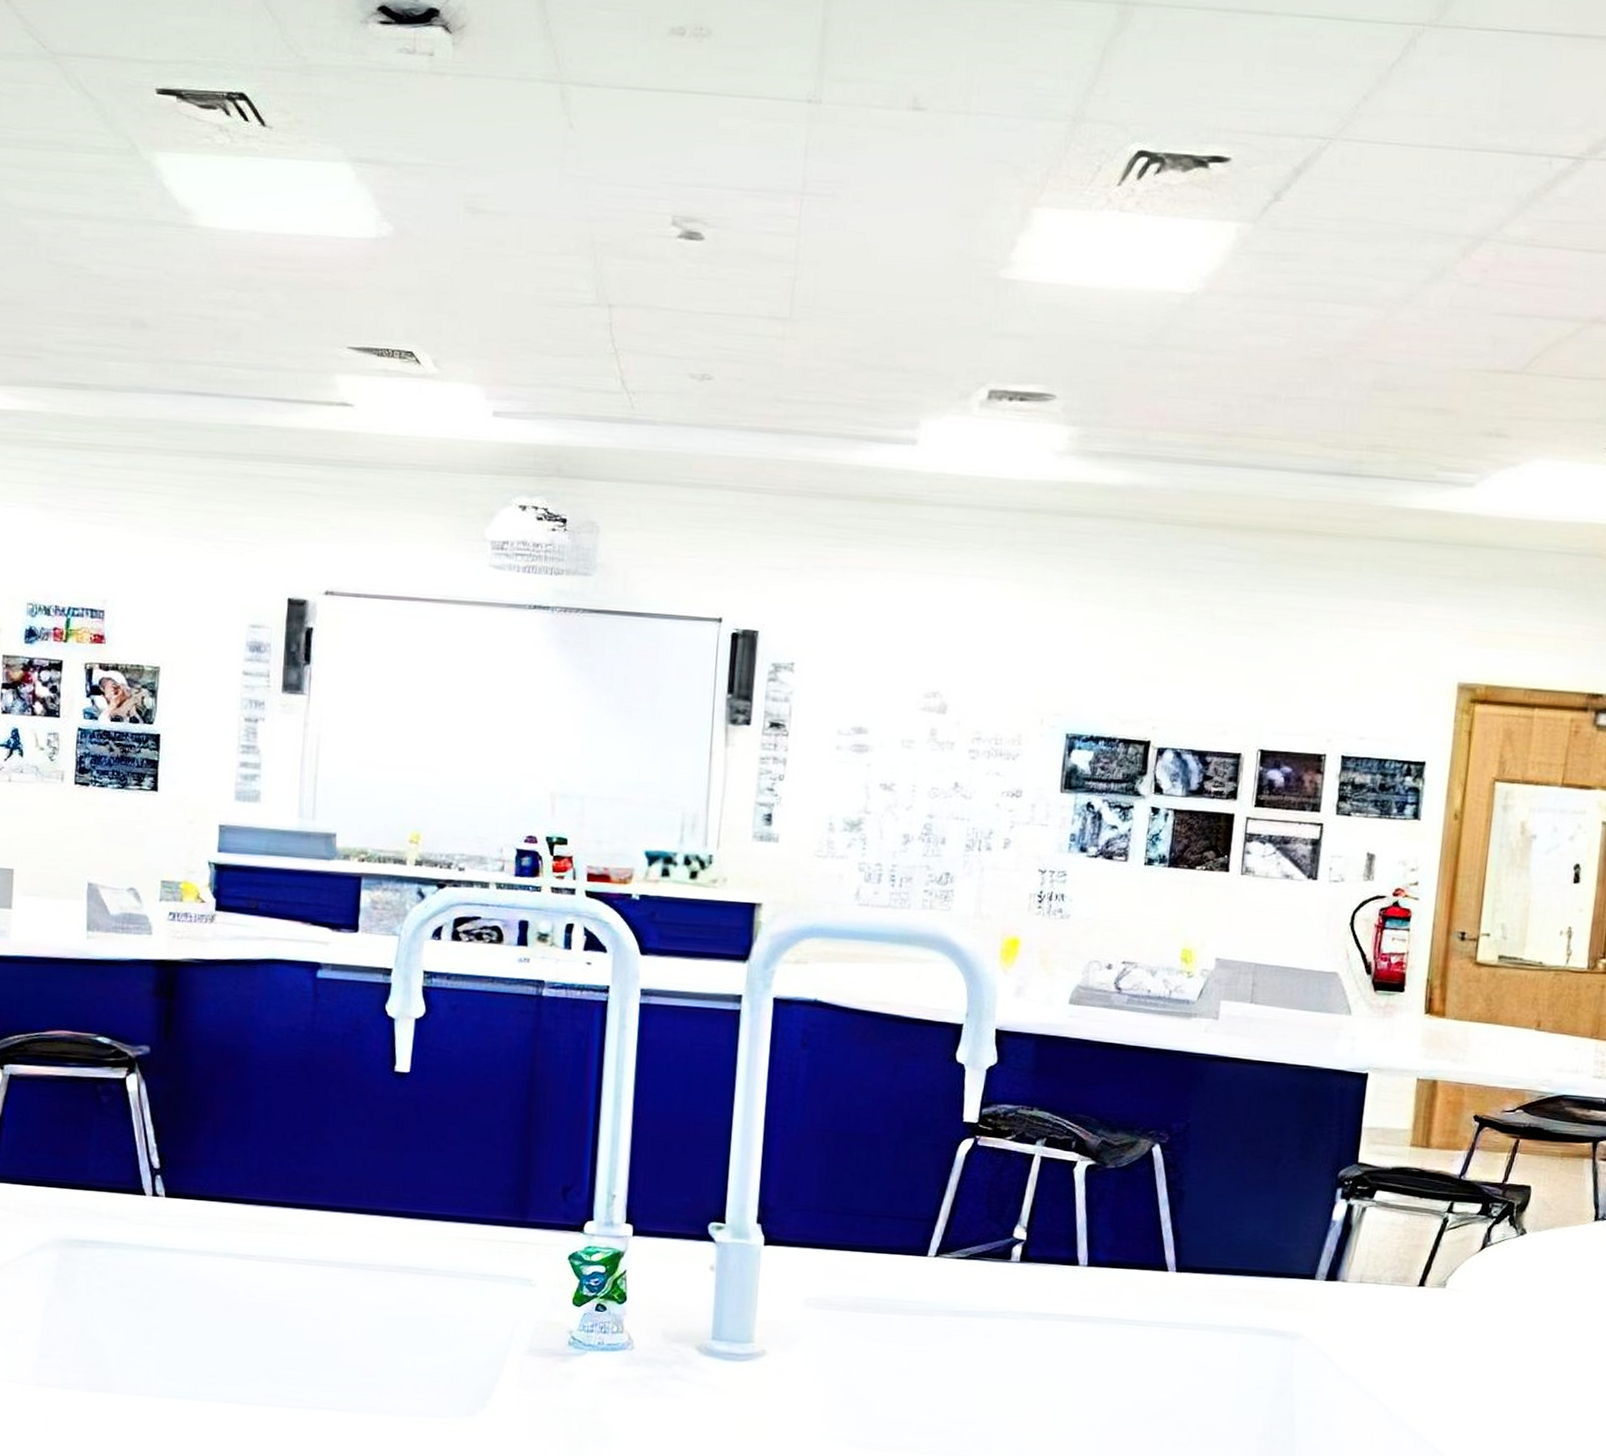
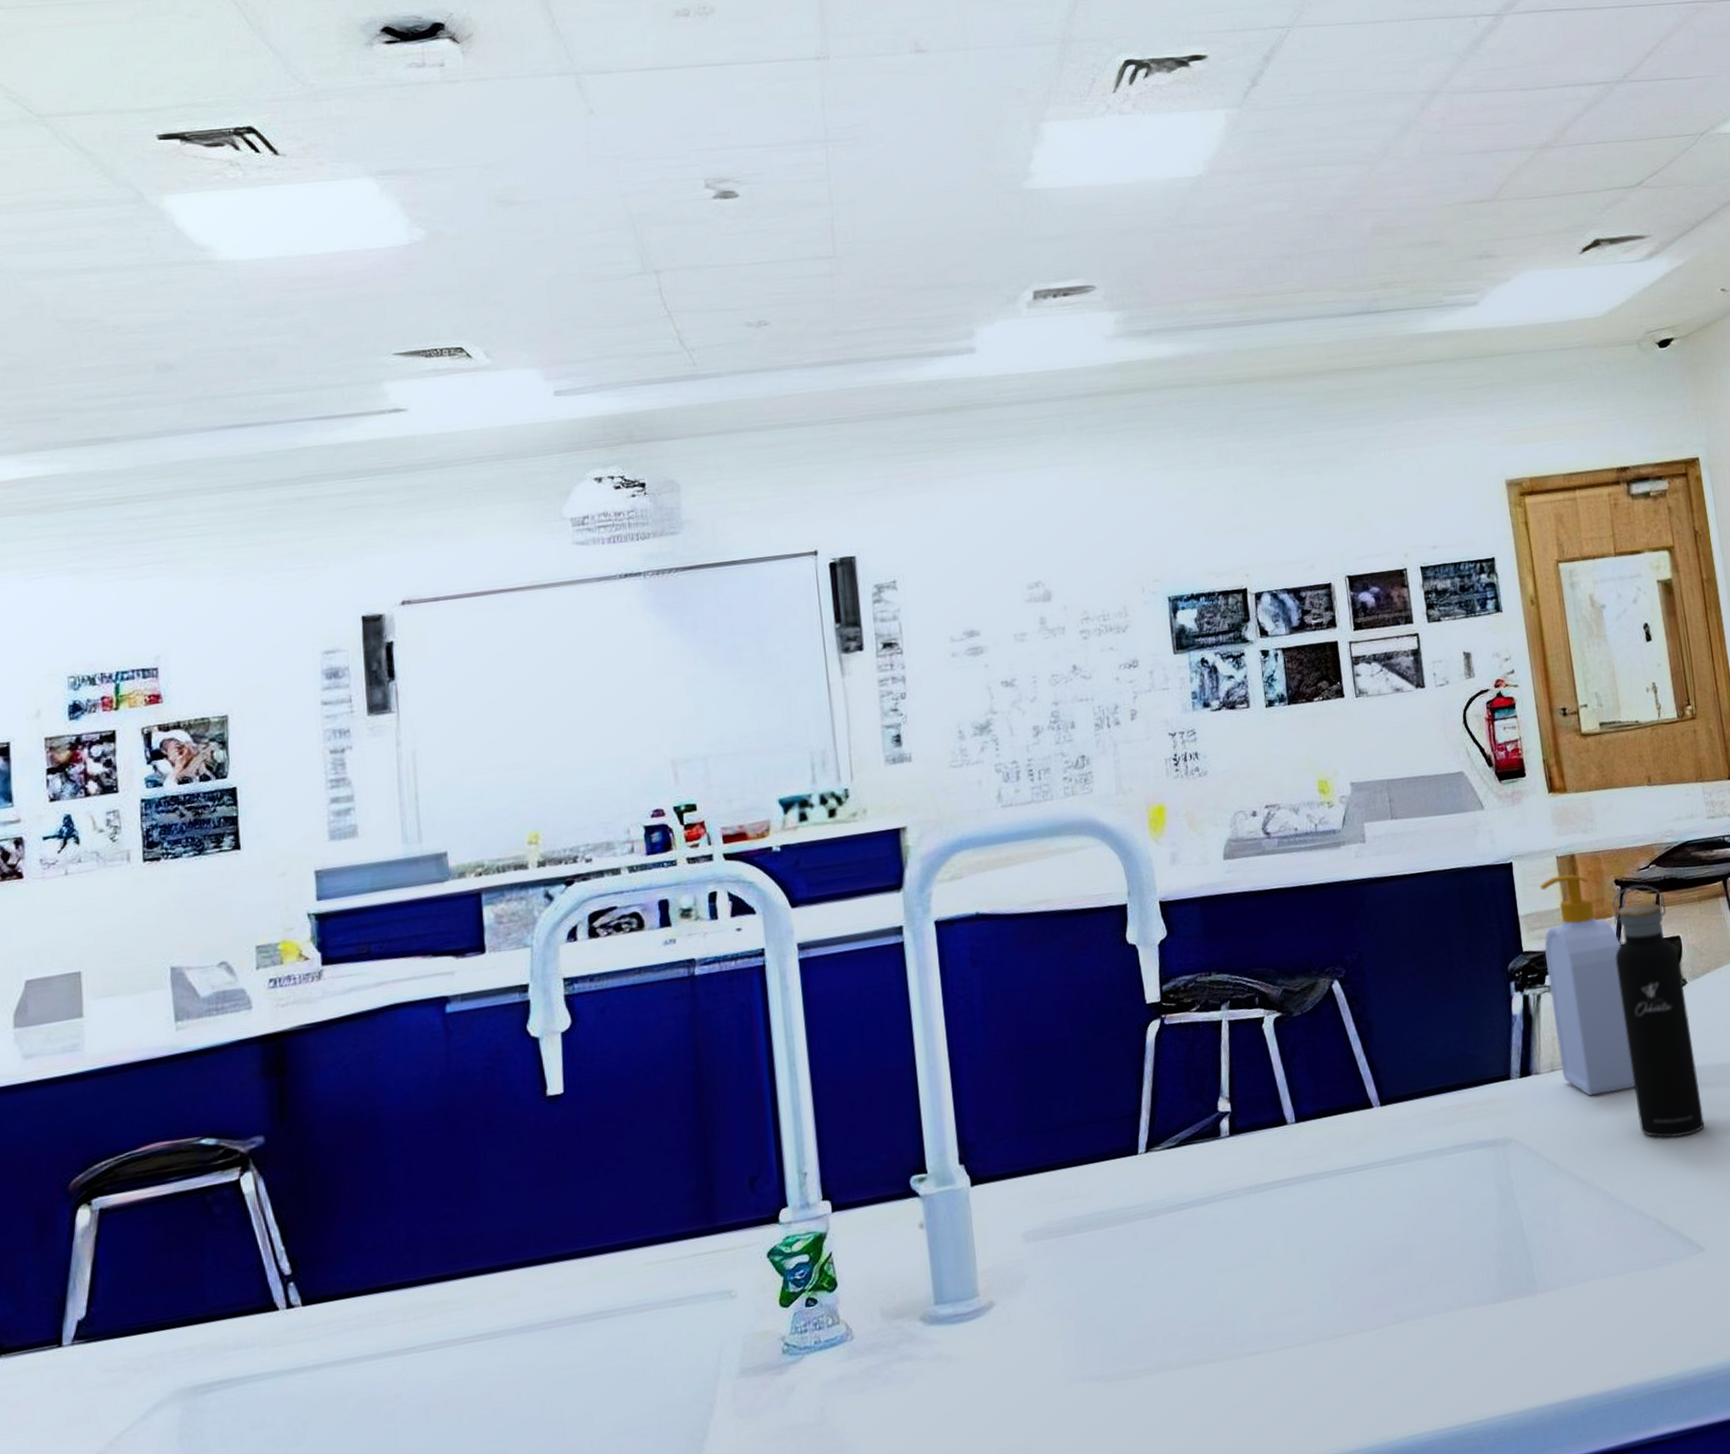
soap bottle: none [1370,1097,1465,1319] -> present [1539,874,1635,1096]
water bottle: none [1439,1125,1525,1377] -> present [1612,884,1705,1138]

